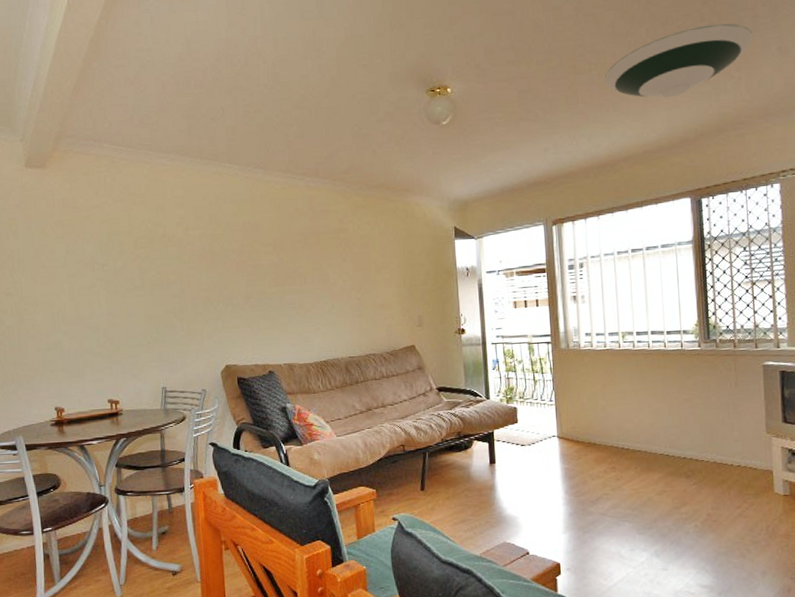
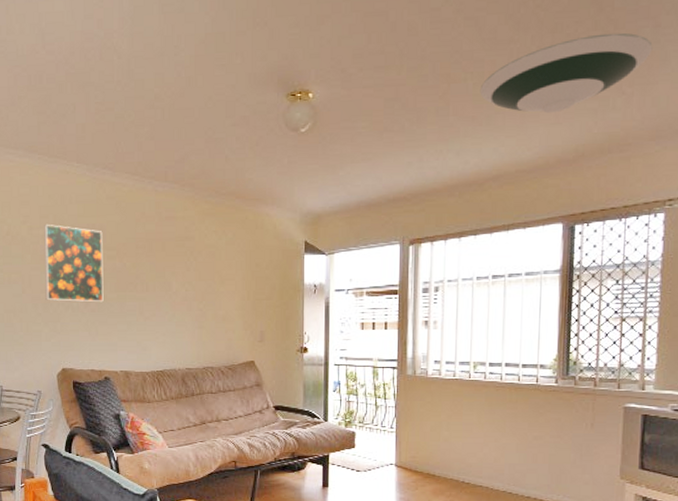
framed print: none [200,224,263,299] -> present [44,225,104,303]

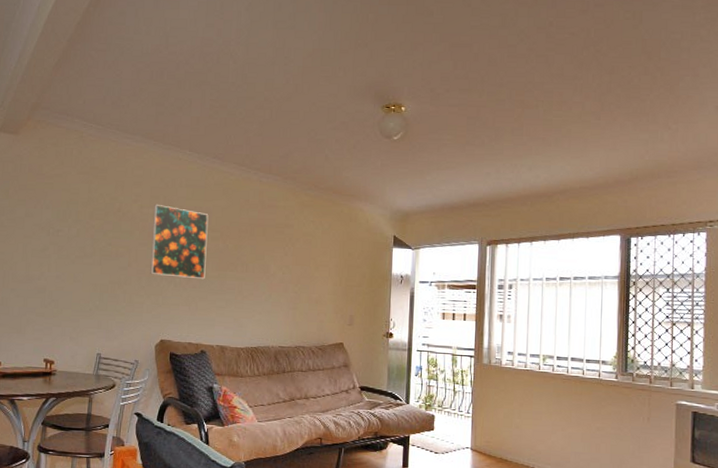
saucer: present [479,32,653,114] -> none [549,78,693,141]

